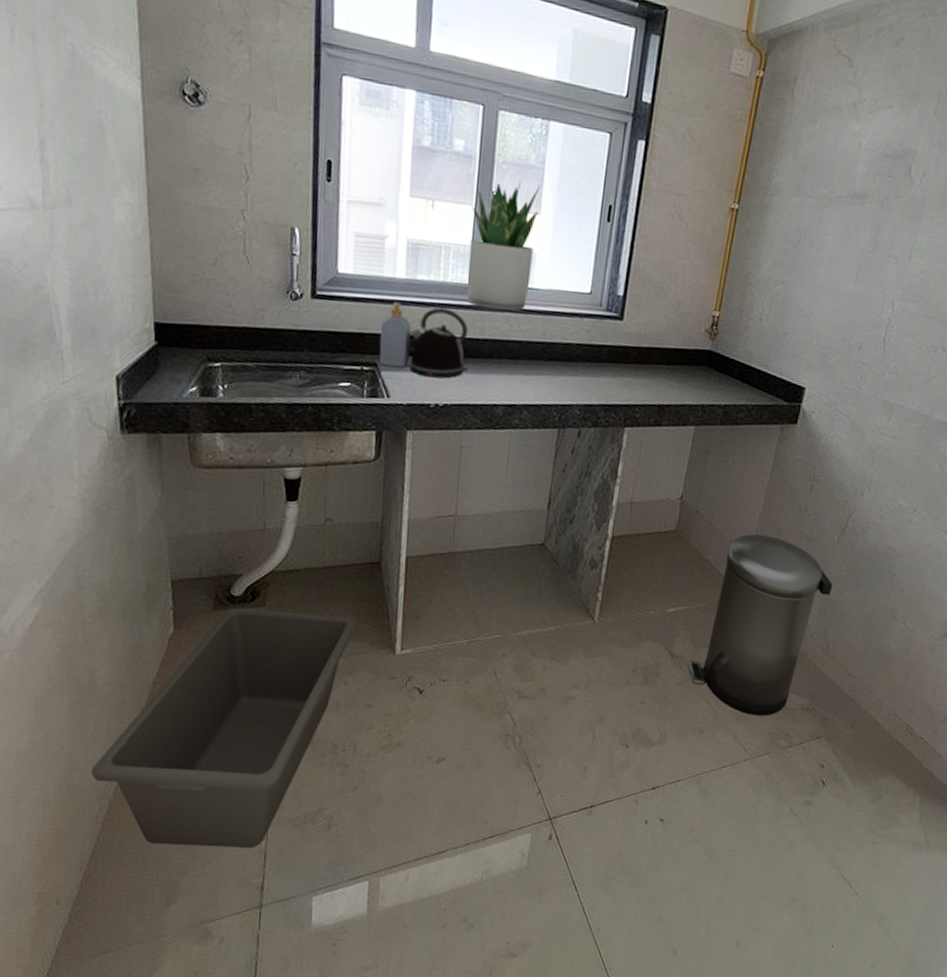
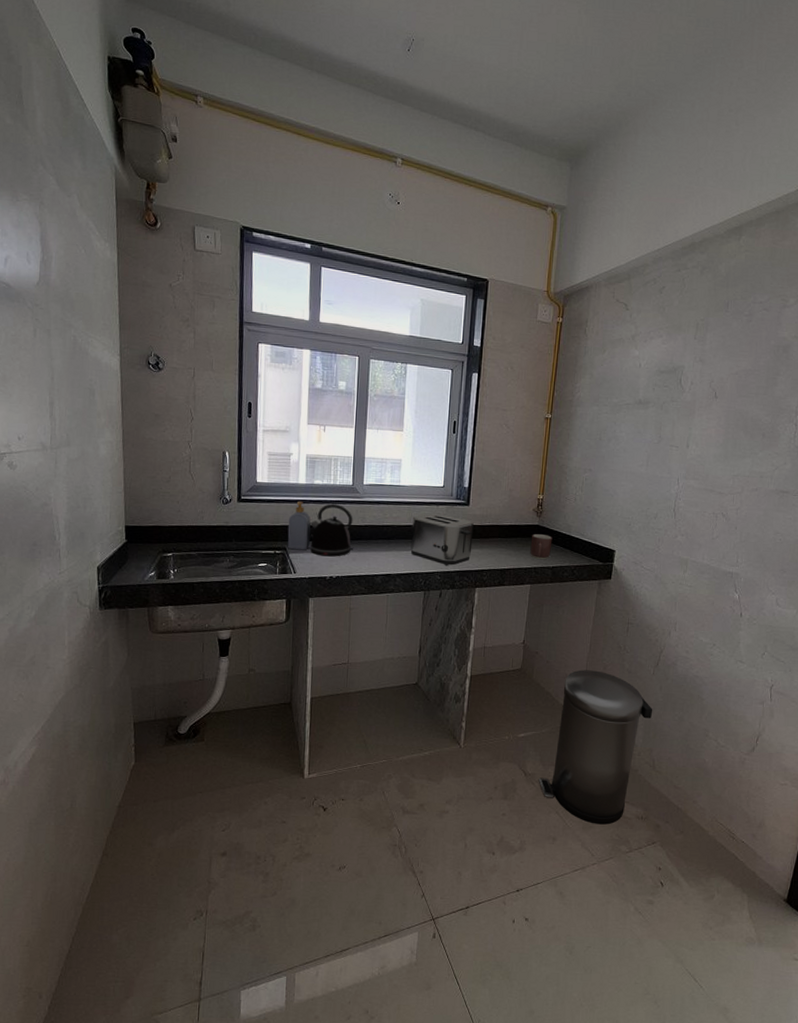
storage bin: present [91,608,357,848] -> none [70,743,274,947]
planter: present [466,180,542,312] -> none [351,407,403,503]
toaster: none [542,327,628,397] -> present [410,513,474,566]
mug: none [697,361,728,395] -> present [530,534,553,559]

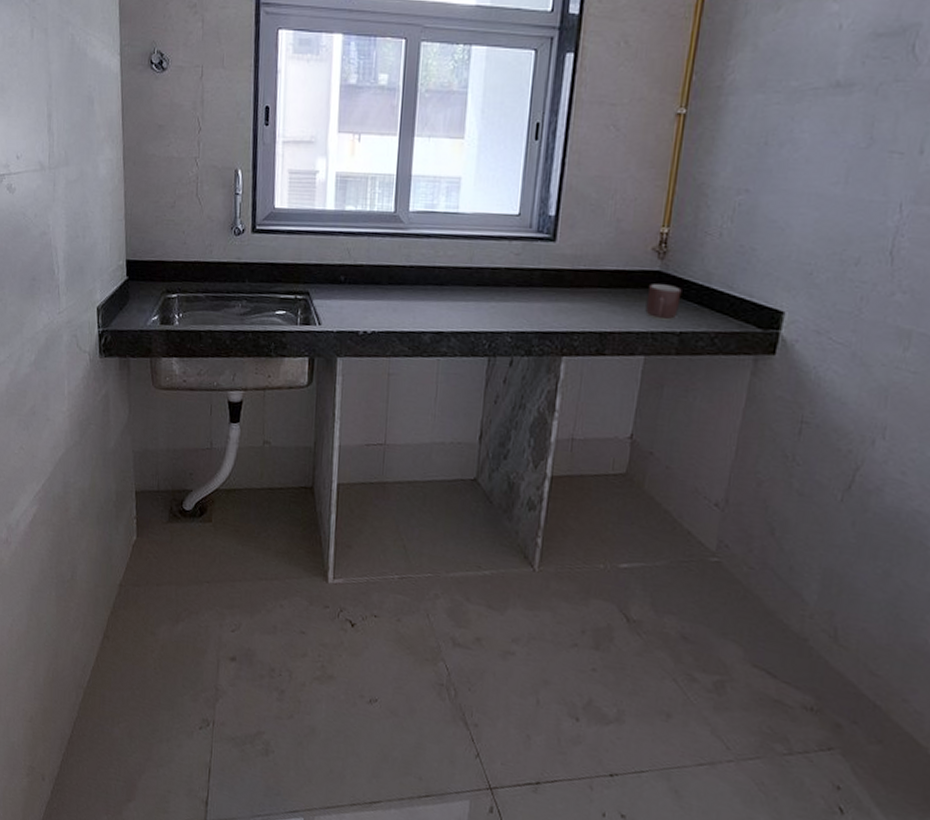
soap bottle: present [287,501,311,550] -> none [311,232,341,296]
kettle: present [309,504,354,557] -> none [338,236,395,306]
toaster: present [410,513,474,566] -> none [470,251,562,324]
pedal bin: present [538,670,653,825] -> none [647,483,839,710]

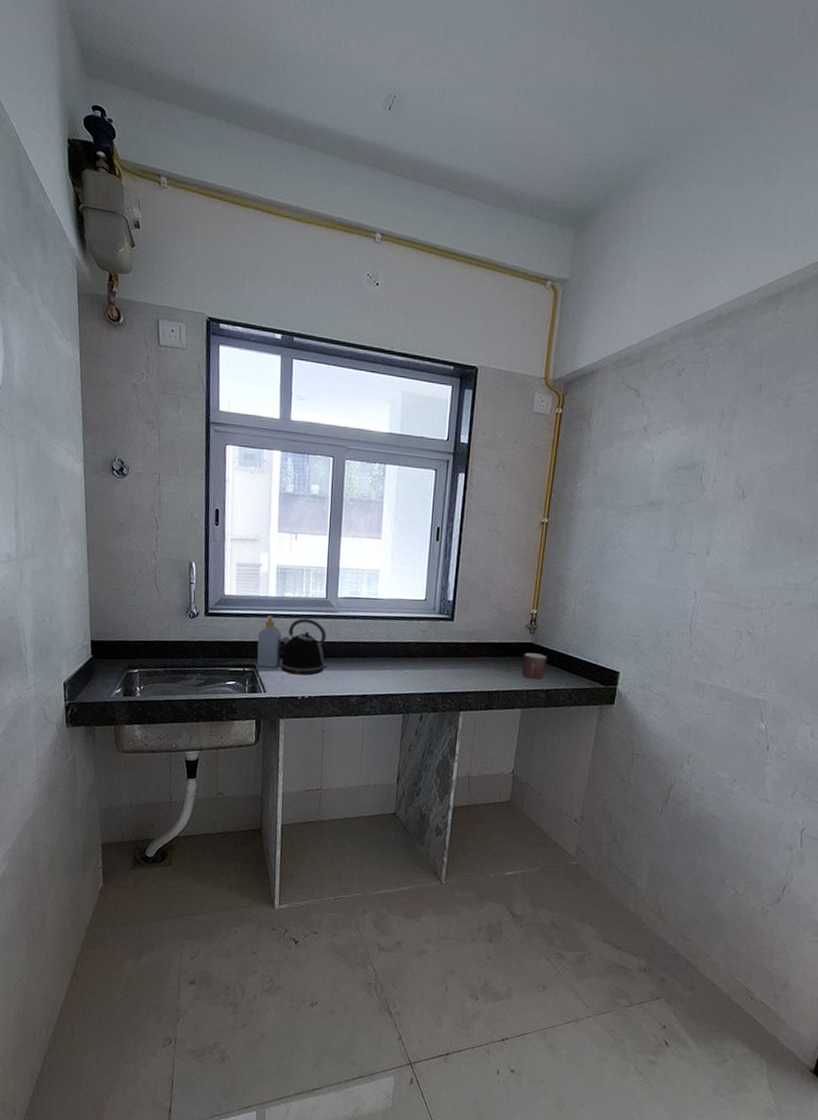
soap bottle: none [311,232,341,296] -> present [257,615,282,668]
kettle: none [338,236,395,306] -> present [280,618,327,675]

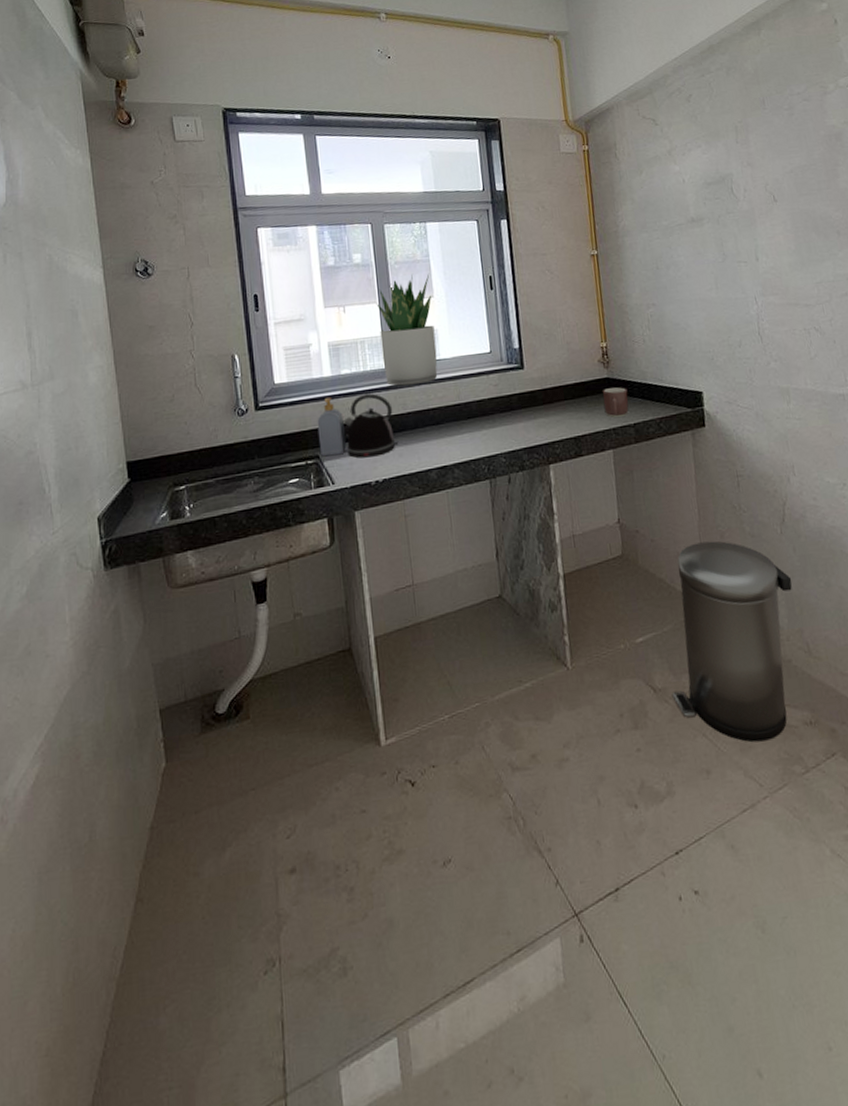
planter: none [324,512,381,618] -> present [376,273,438,386]
pedal bin: none [527,804,661,975] -> present [672,541,792,742]

